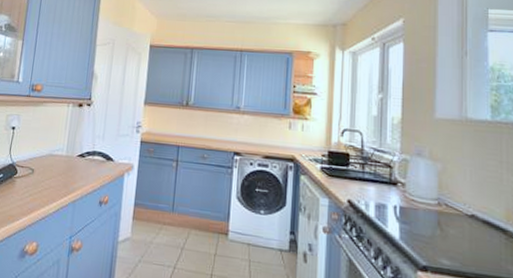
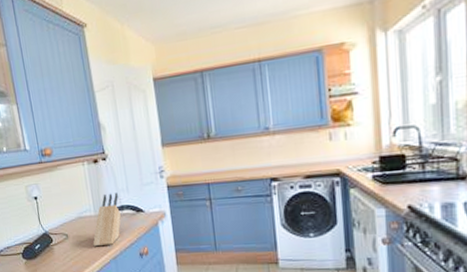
knife block: none [56,136,93,188] -> present [93,192,122,247]

